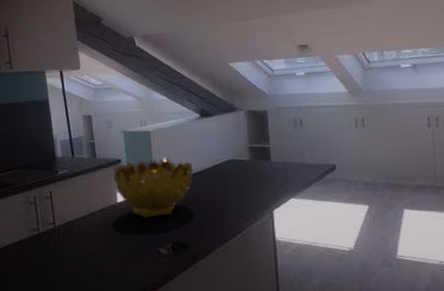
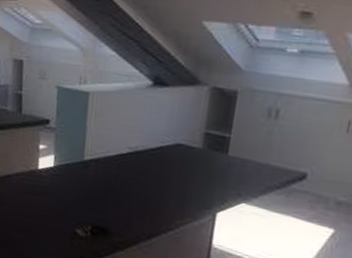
decorative bowl: present [113,157,194,218] -> none [37,124,132,195]

